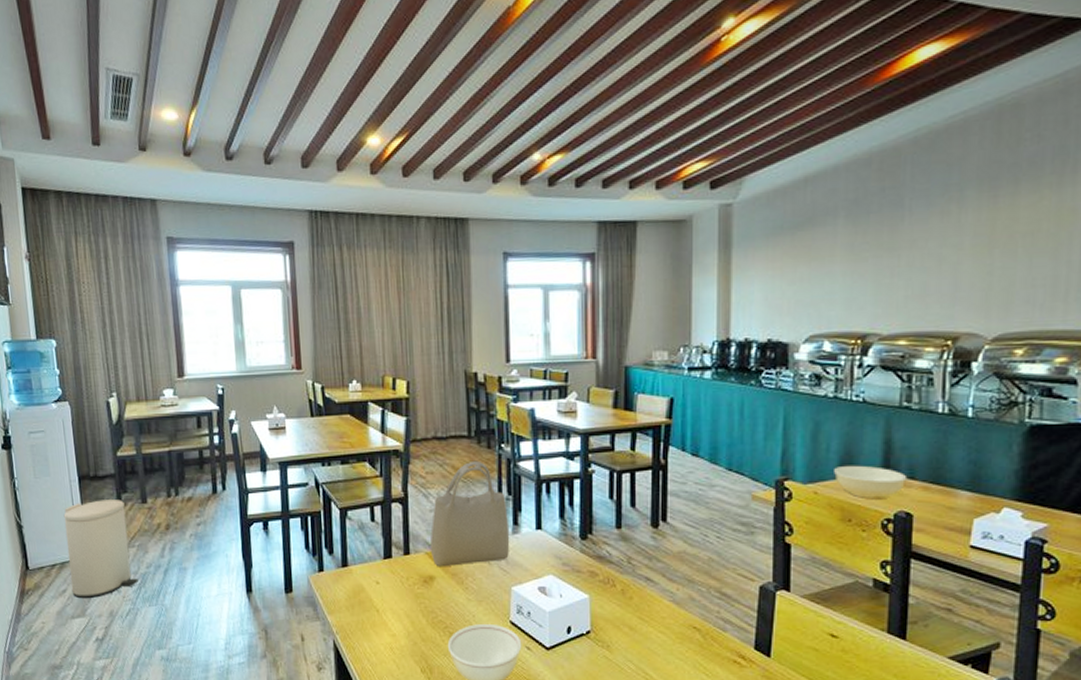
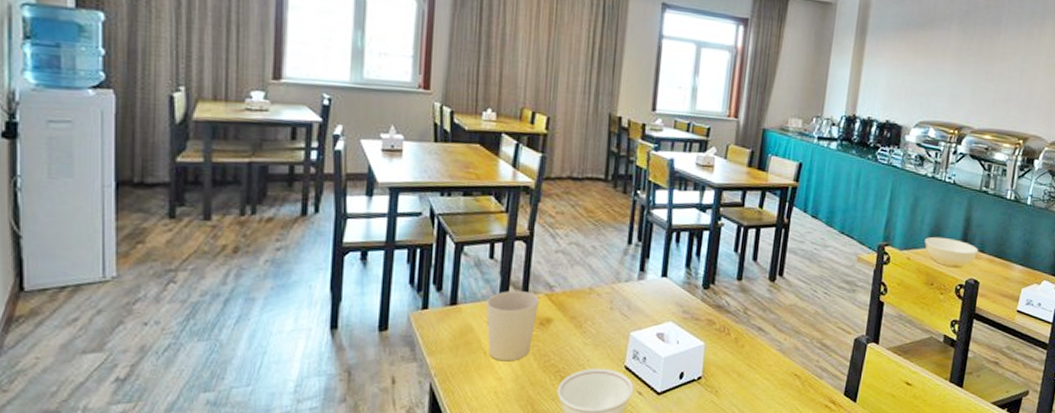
pedal bin: present [63,500,138,599] -> none [87,212,186,330]
dixie cup: none [372,550,421,619] -> present [486,290,539,362]
handbag: present [429,460,510,567] -> none [551,204,636,310]

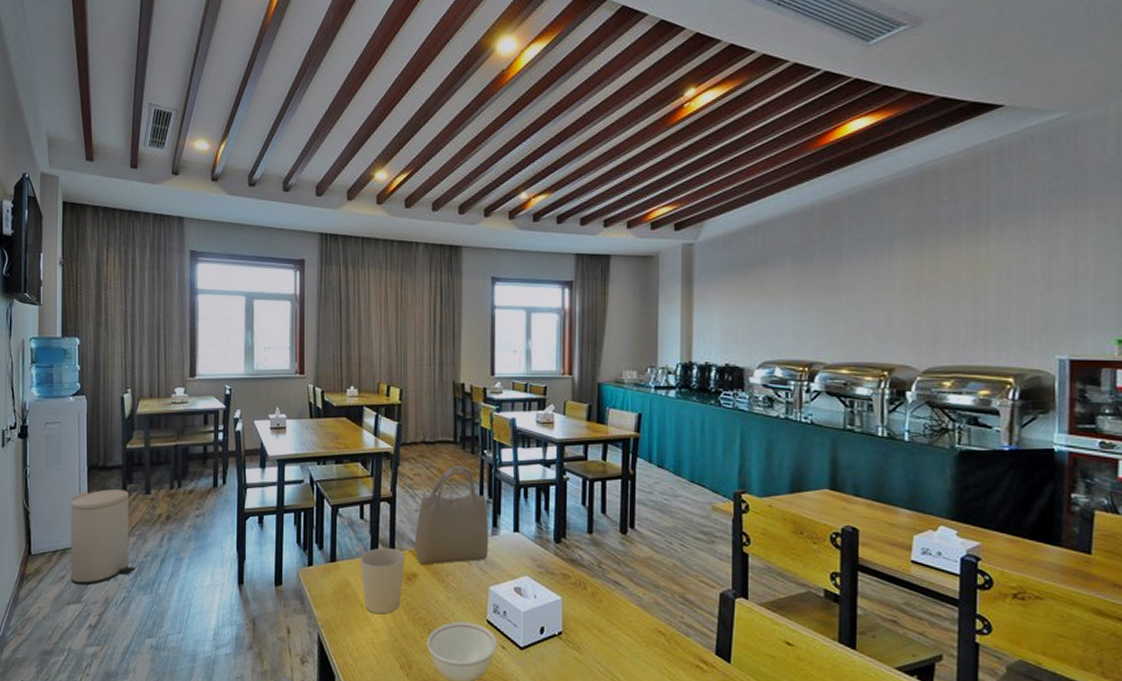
pedal bin: none [87,212,186,330] -> present [70,489,135,585]
handbag: none [551,204,636,310] -> present [414,464,489,565]
bowl: present [924,236,979,268] -> none [786,481,853,515]

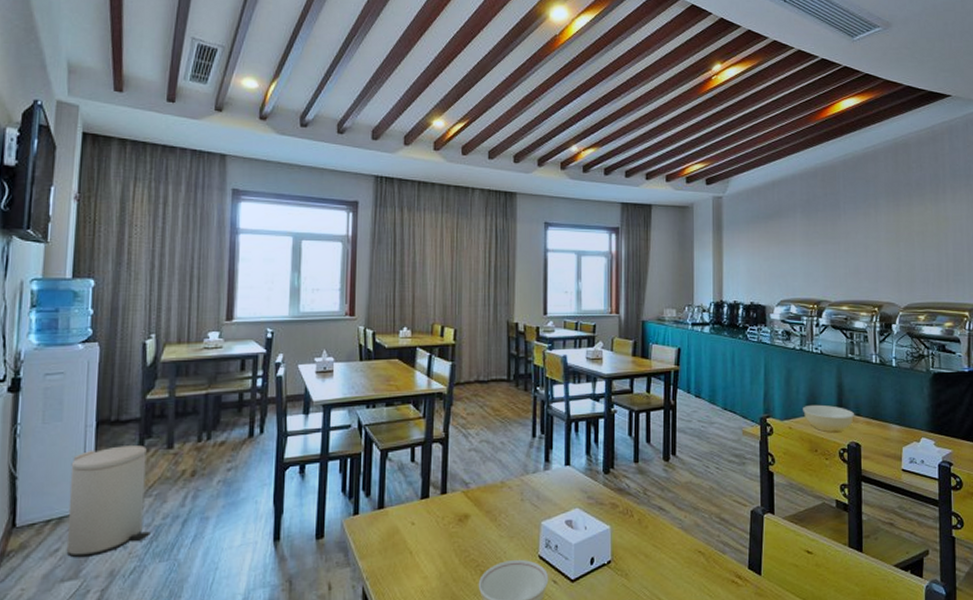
dixie cup: present [359,547,404,614] -> none [409,489,456,560]
handbag: present [414,464,489,565] -> none [466,402,541,505]
bowl: none [786,481,853,515] -> present [803,404,855,433]

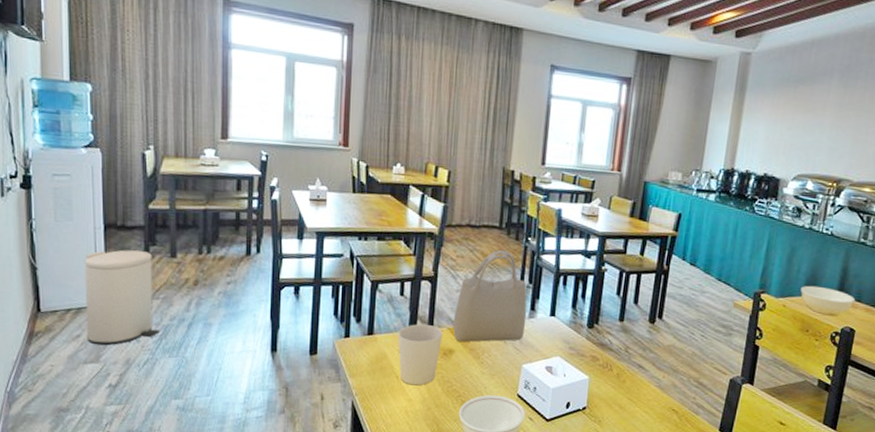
dixie cup: none [409,489,456,560] -> present [397,324,442,386]
handbag: none [466,402,541,505] -> present [452,249,527,343]

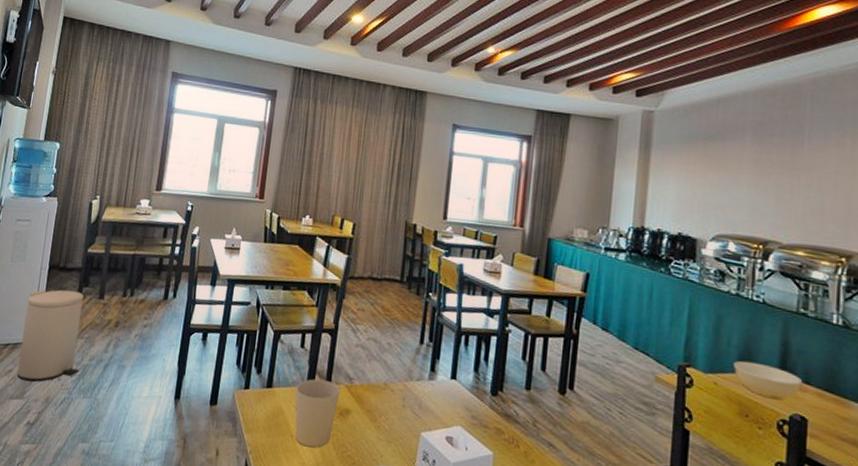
handbag: present [452,249,527,343] -> none [350,304,427,405]

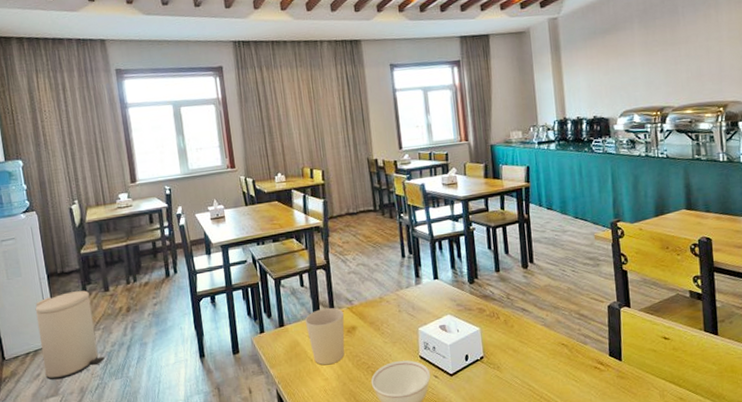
bowl: present [733,360,803,400] -> none [652,205,705,231]

